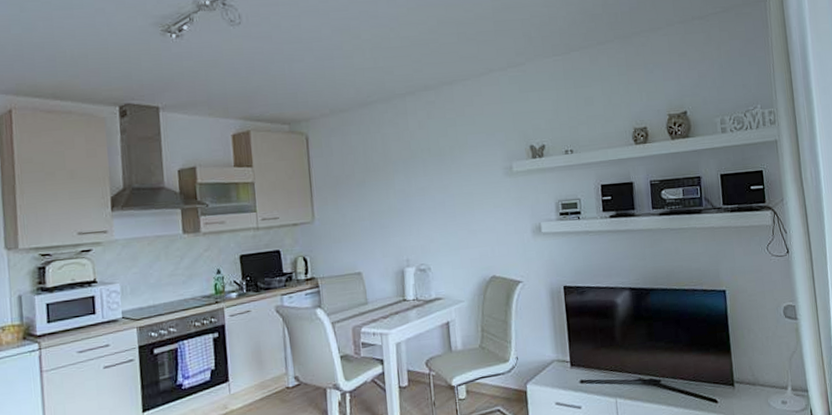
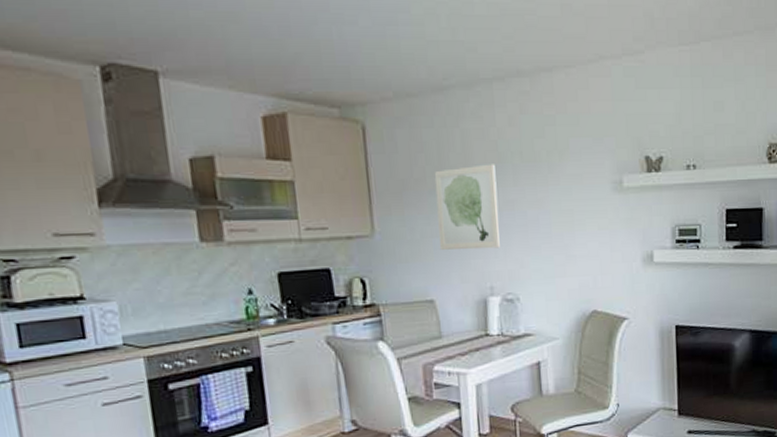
wall art: none [361,159,414,231] -> present [434,164,500,251]

